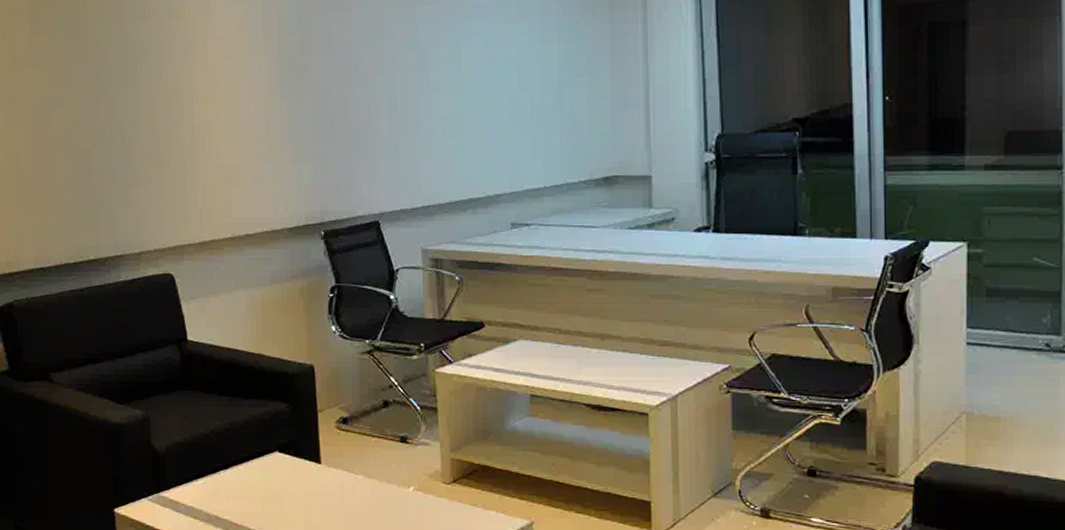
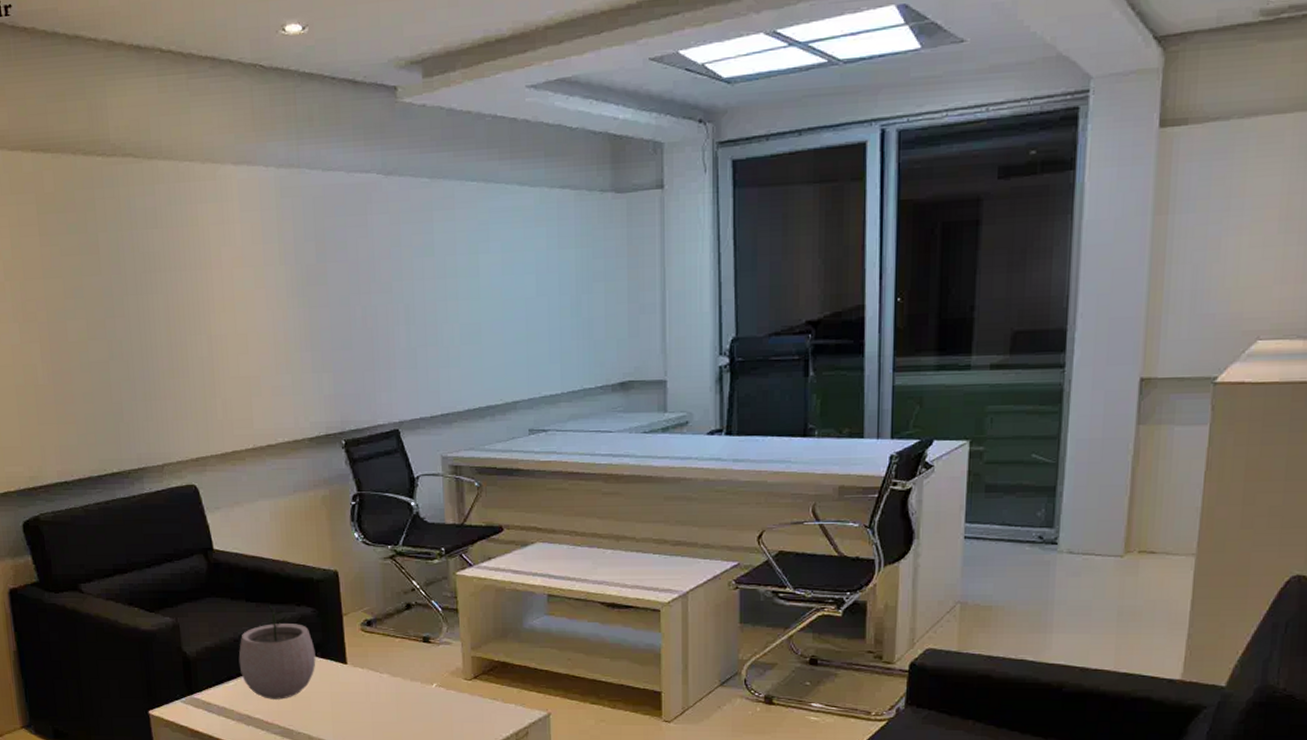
plant pot: none [209,399,289,500] -> present [238,605,316,700]

